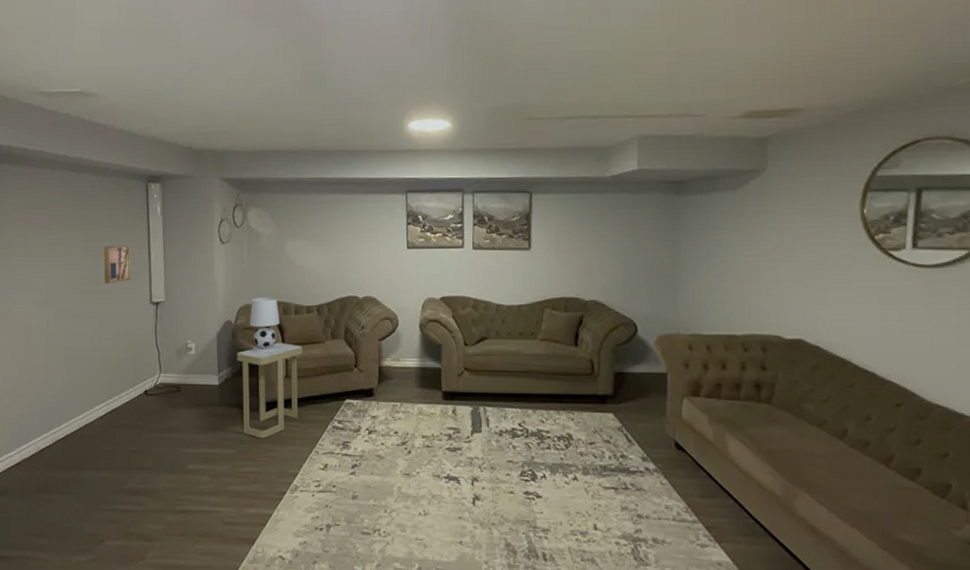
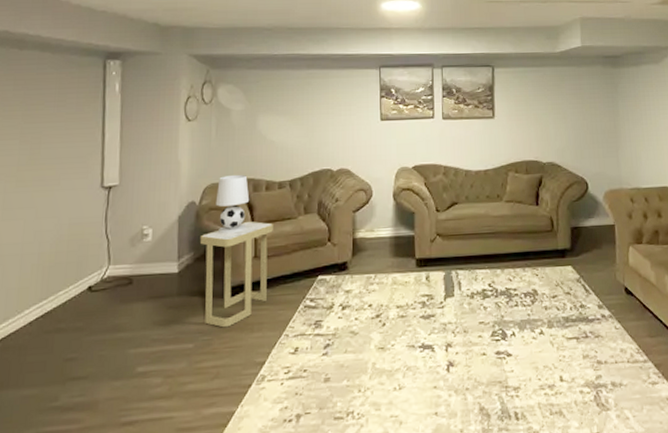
wall art: present [103,245,131,284] -> none [46,126,81,169]

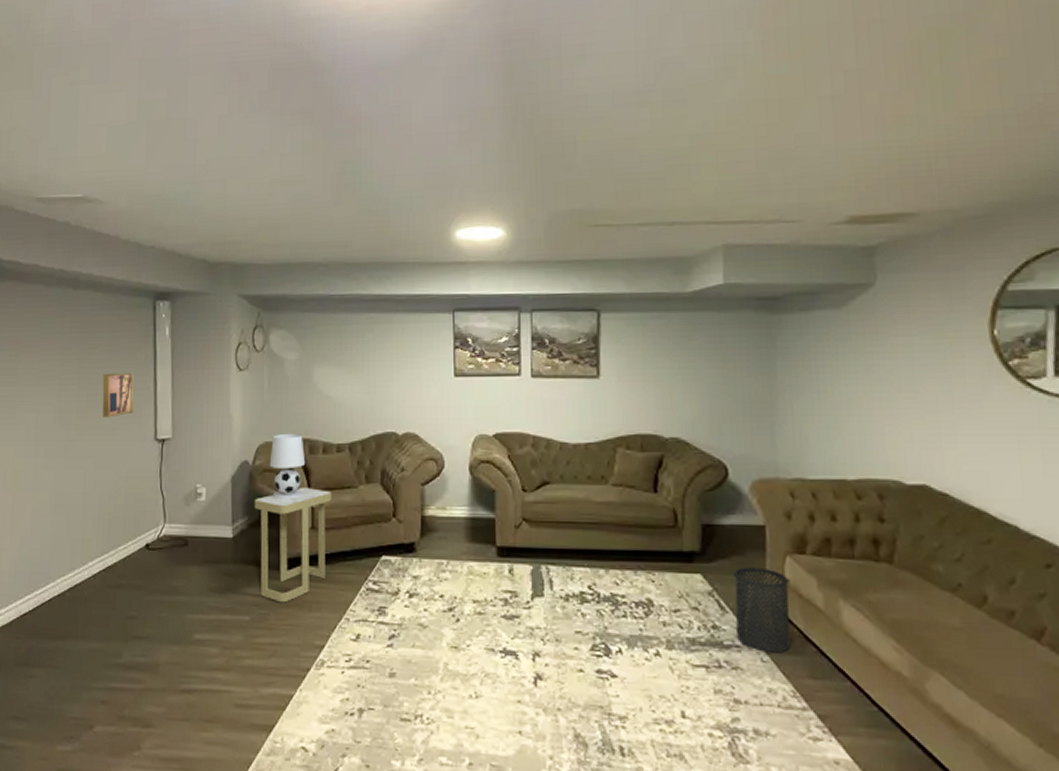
wall art: none [46,126,81,169] -> present [102,372,134,417]
trash can: none [593,256,635,322] -> present [732,567,790,653]

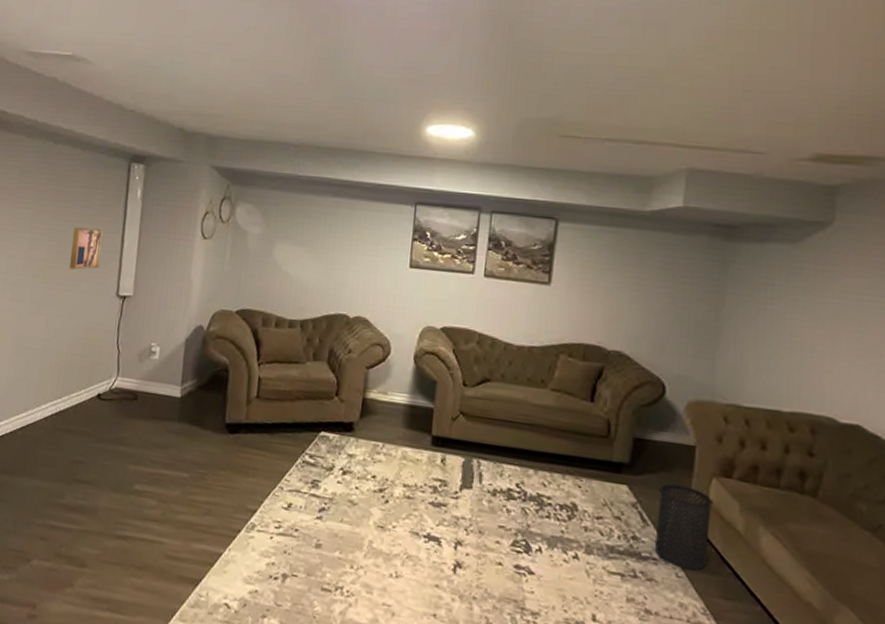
side table: present [254,486,331,603] -> none [201,356,279,465]
table lamp: present [269,433,306,500] -> none [222,304,258,368]

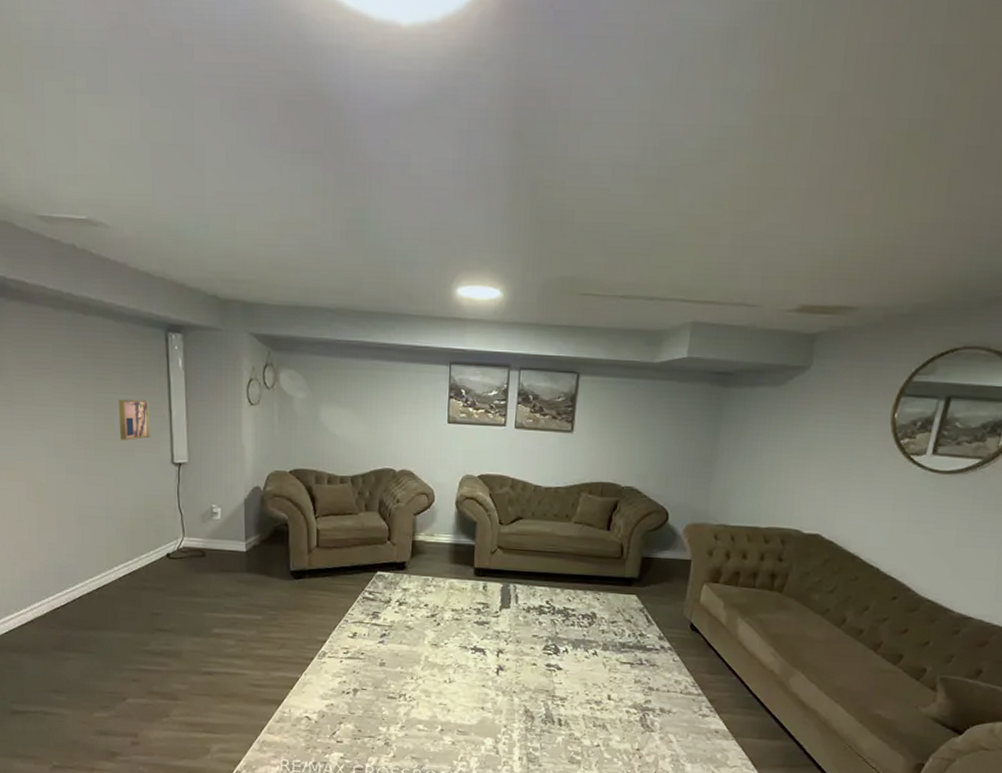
trash can: present [655,483,714,571] -> none [657,591,704,655]

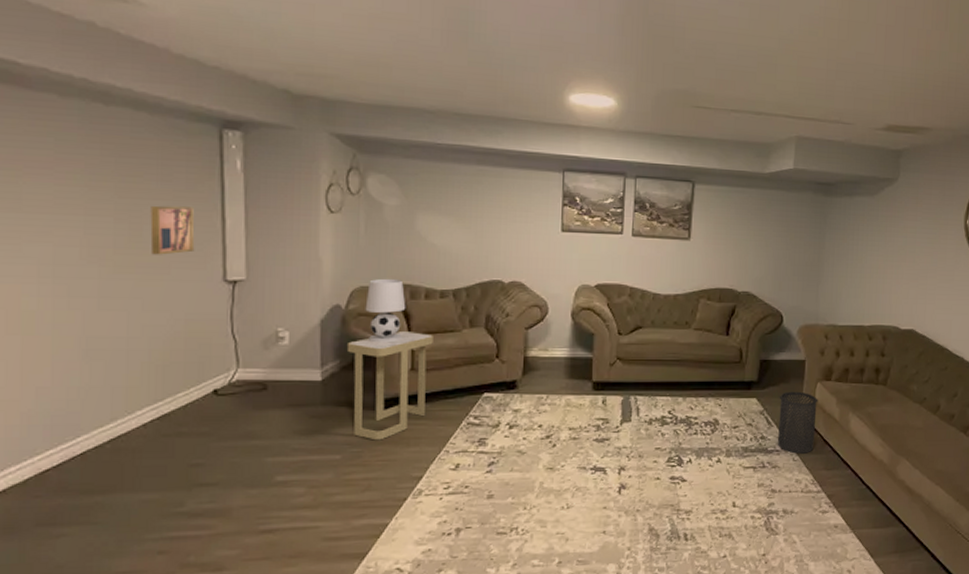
side table: none [265,511,335,606] -> present [346,330,433,441]
table lamp: none [279,464,312,522] -> present [365,278,406,343]
trash can: none [657,591,704,655] -> present [778,391,819,454]

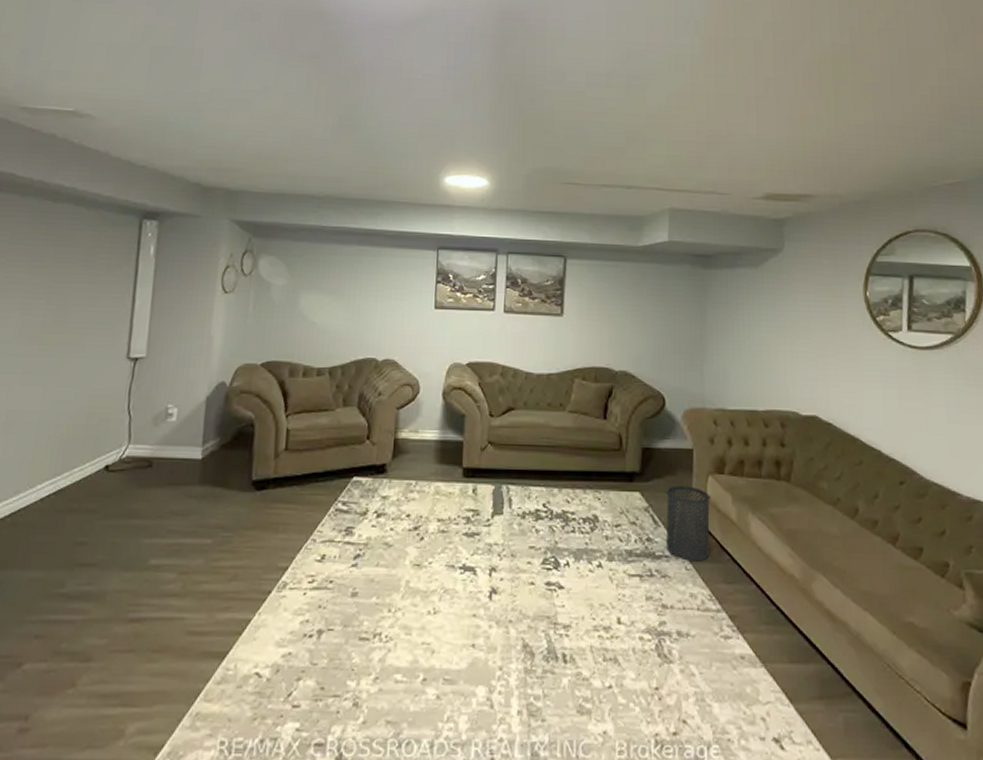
wall art: present [150,205,195,255] -> none [71,288,111,334]
side table: present [346,330,433,441] -> none [226,408,308,525]
table lamp: present [365,278,406,343] -> none [247,356,285,421]

